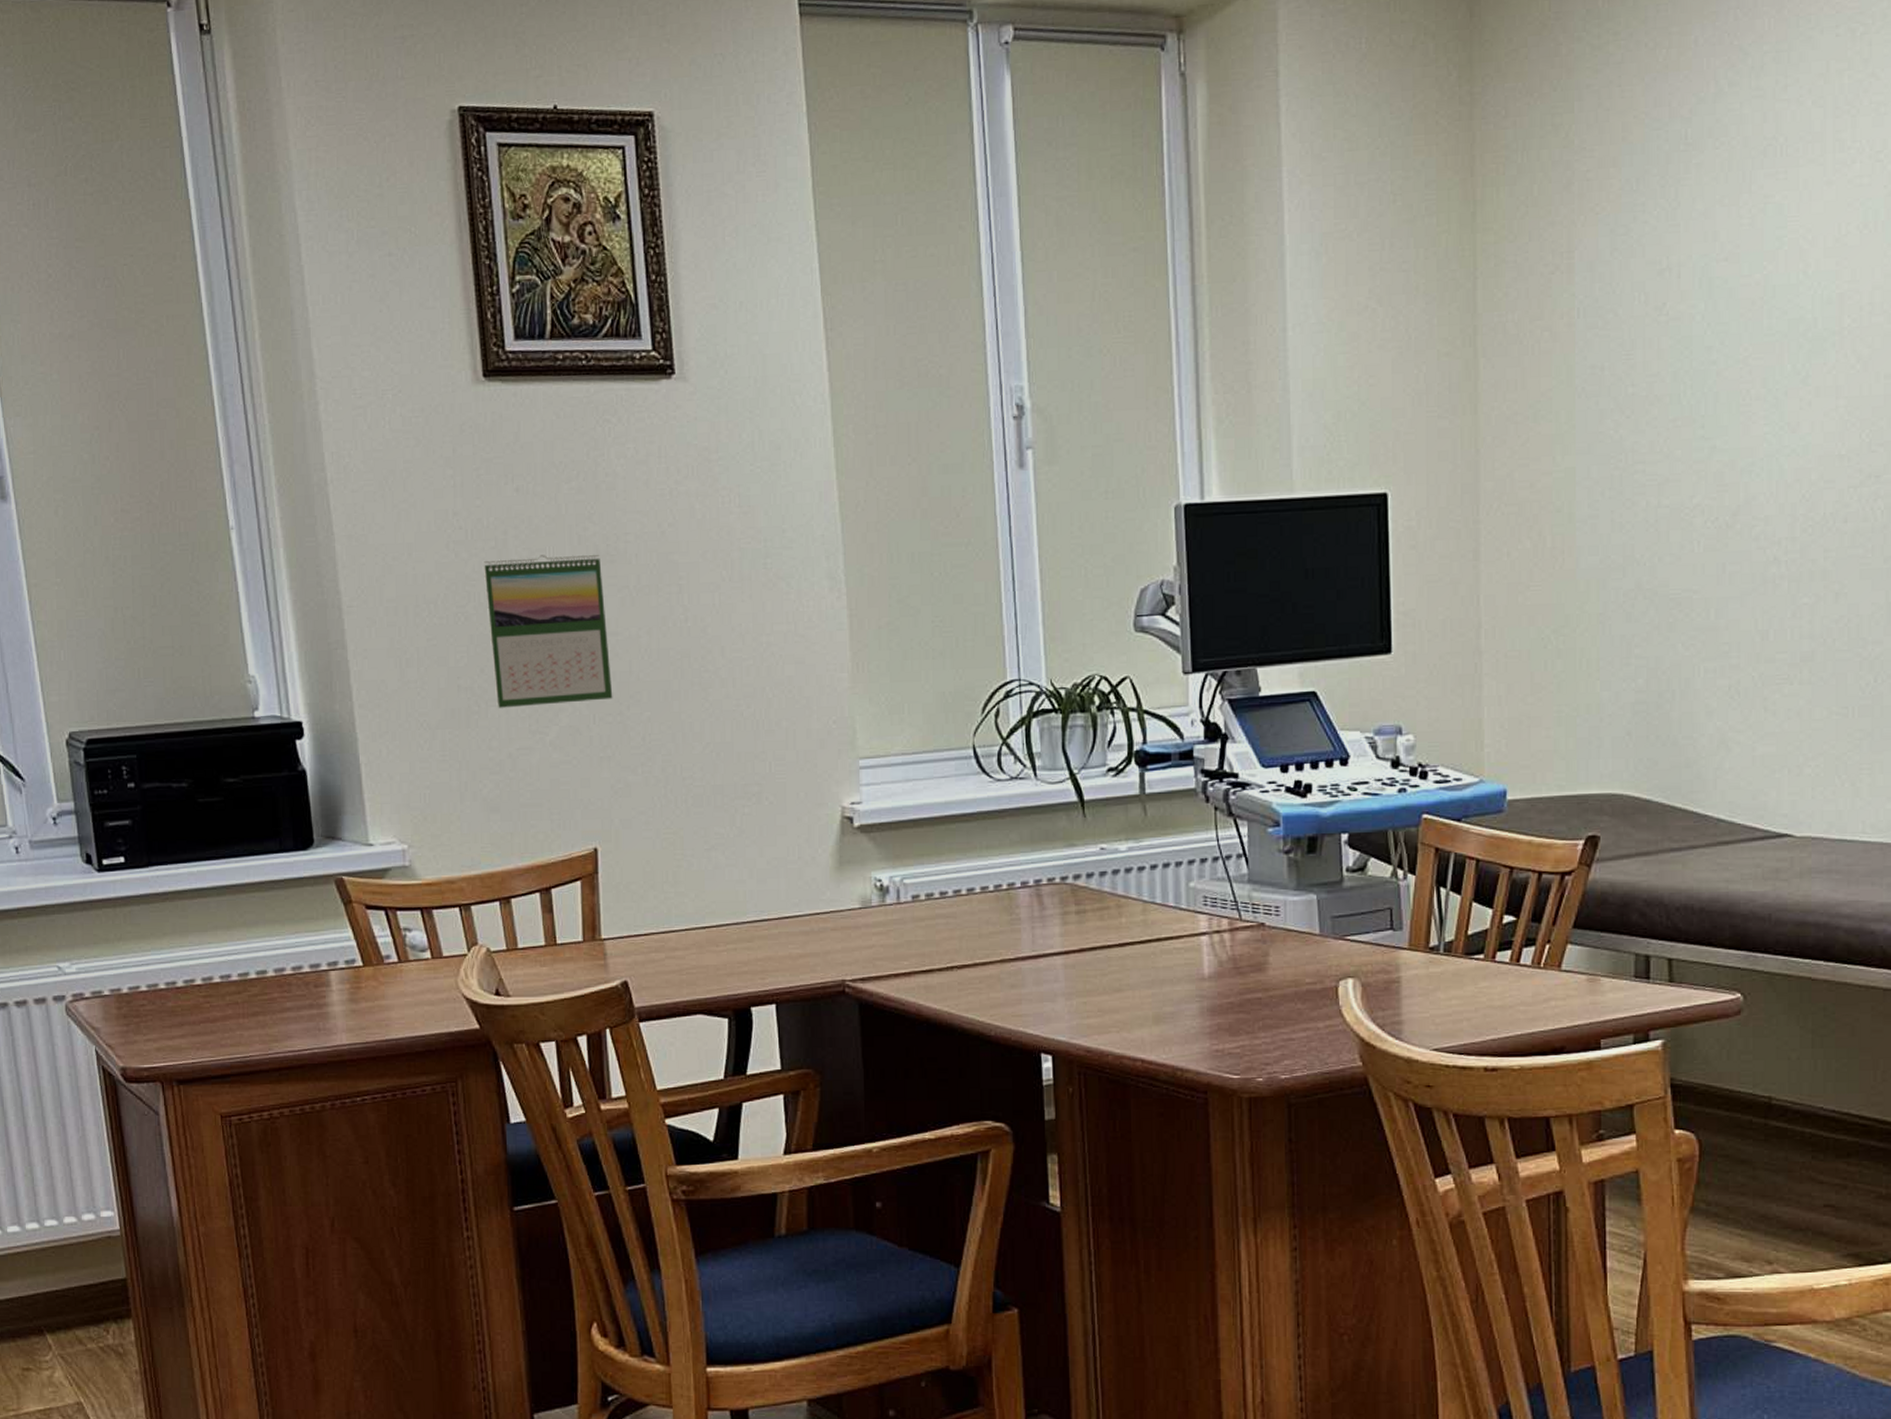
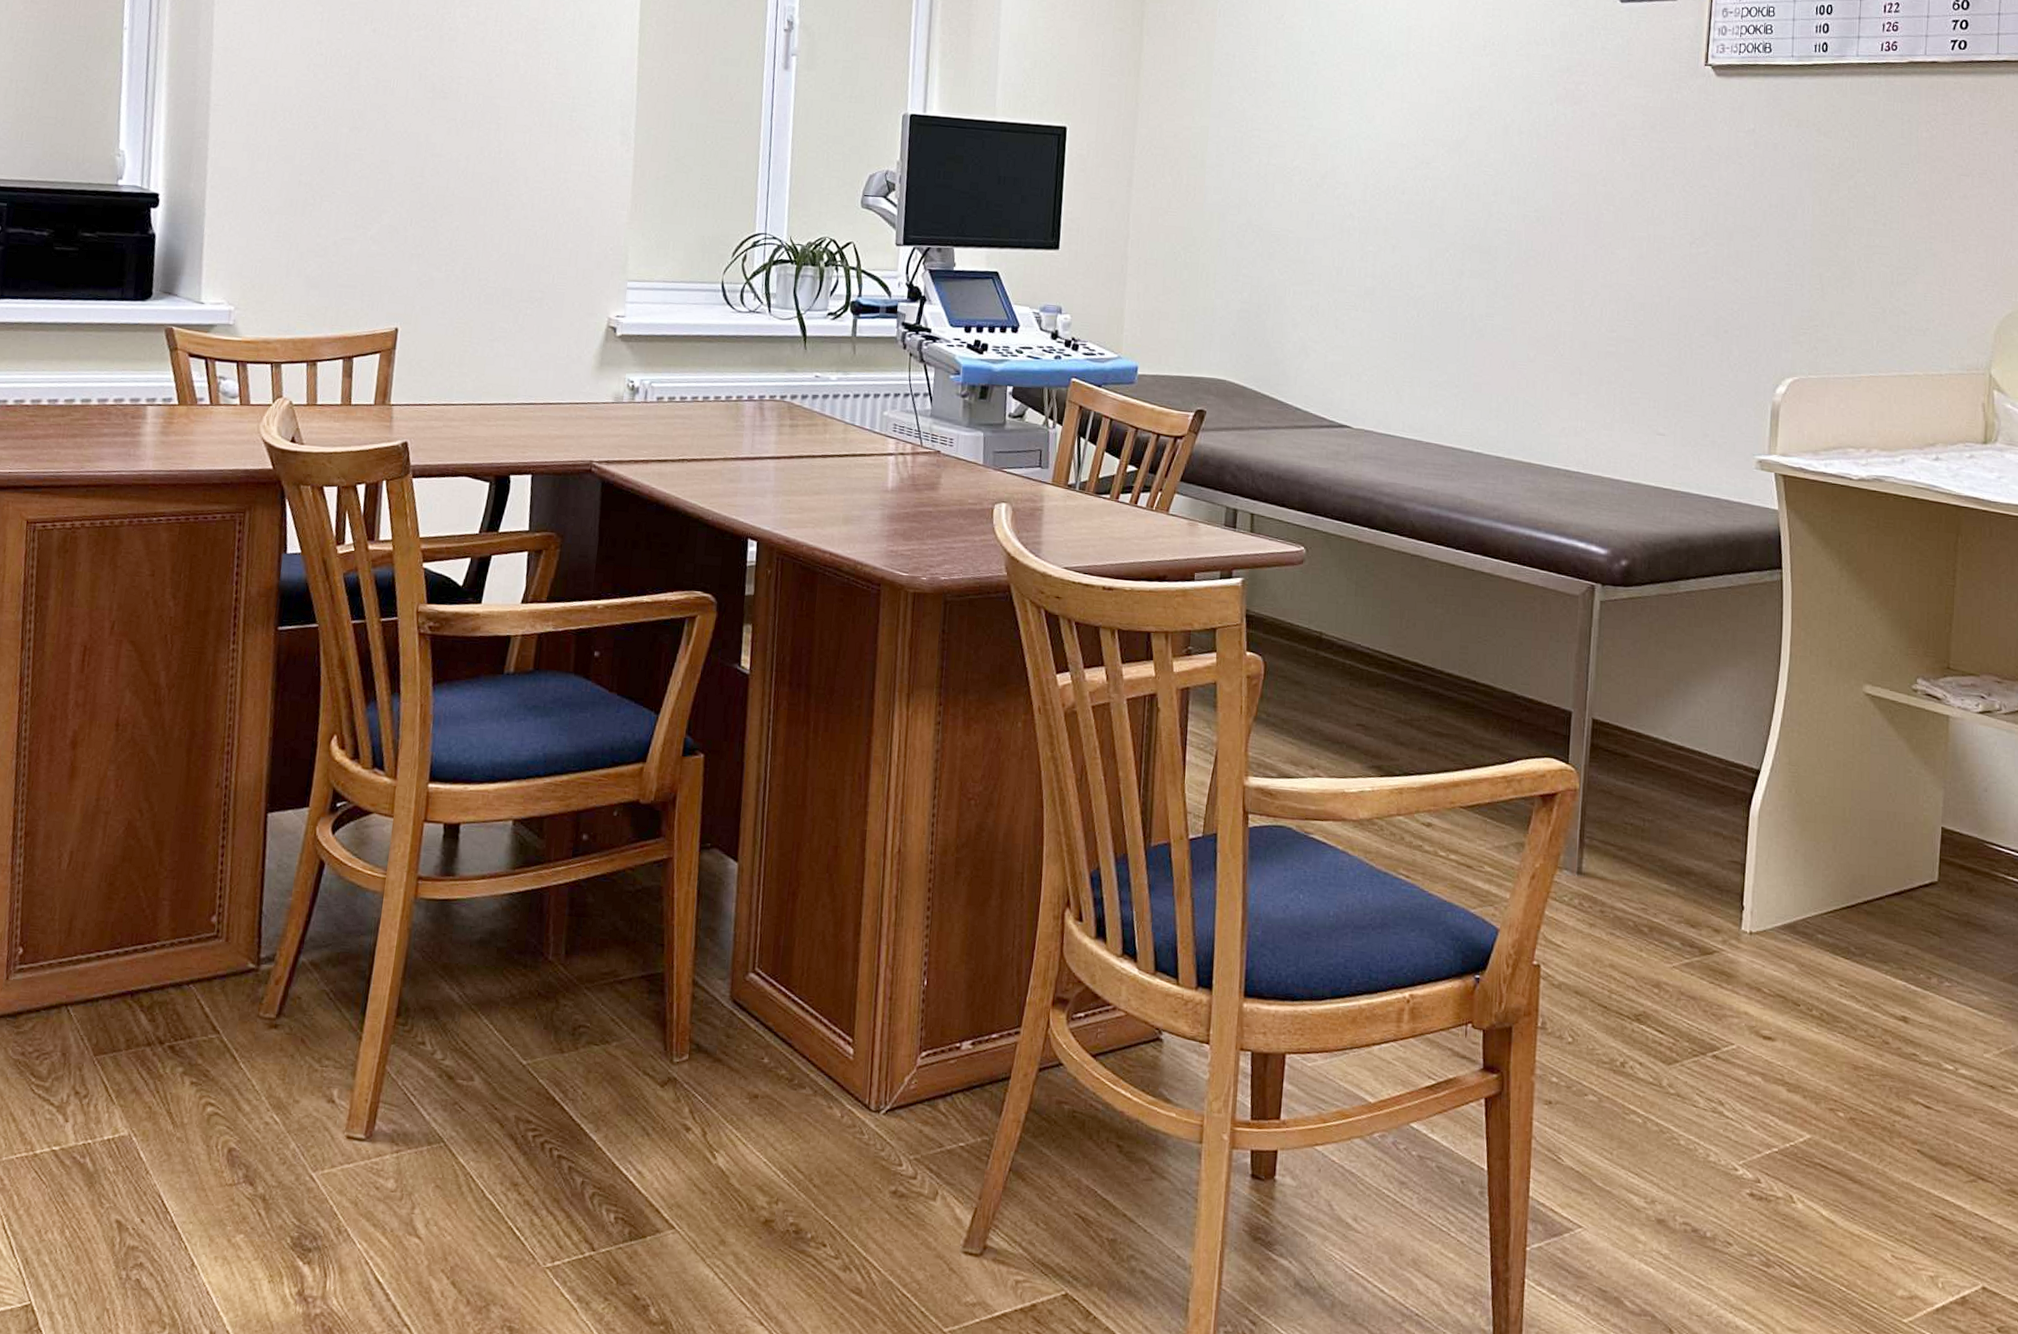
calendar: present [482,554,613,708] -> none [330,83,436,208]

